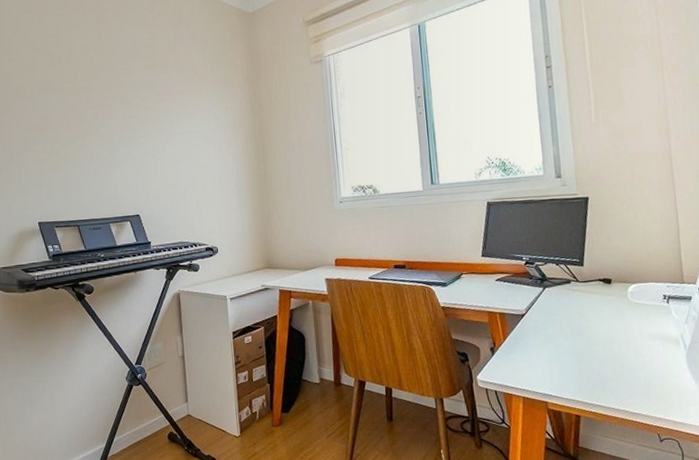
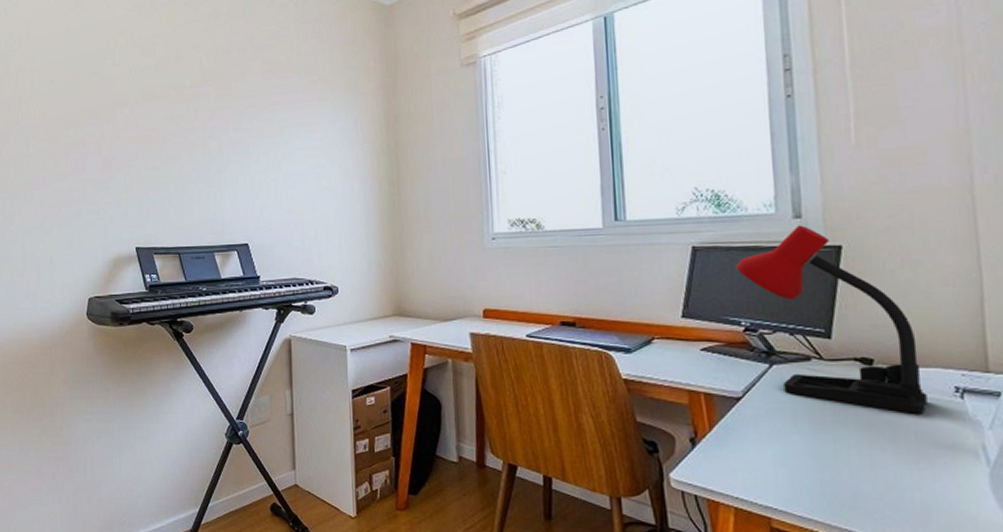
desk lamp: none [518,183,647,317] -> present [736,225,928,414]

